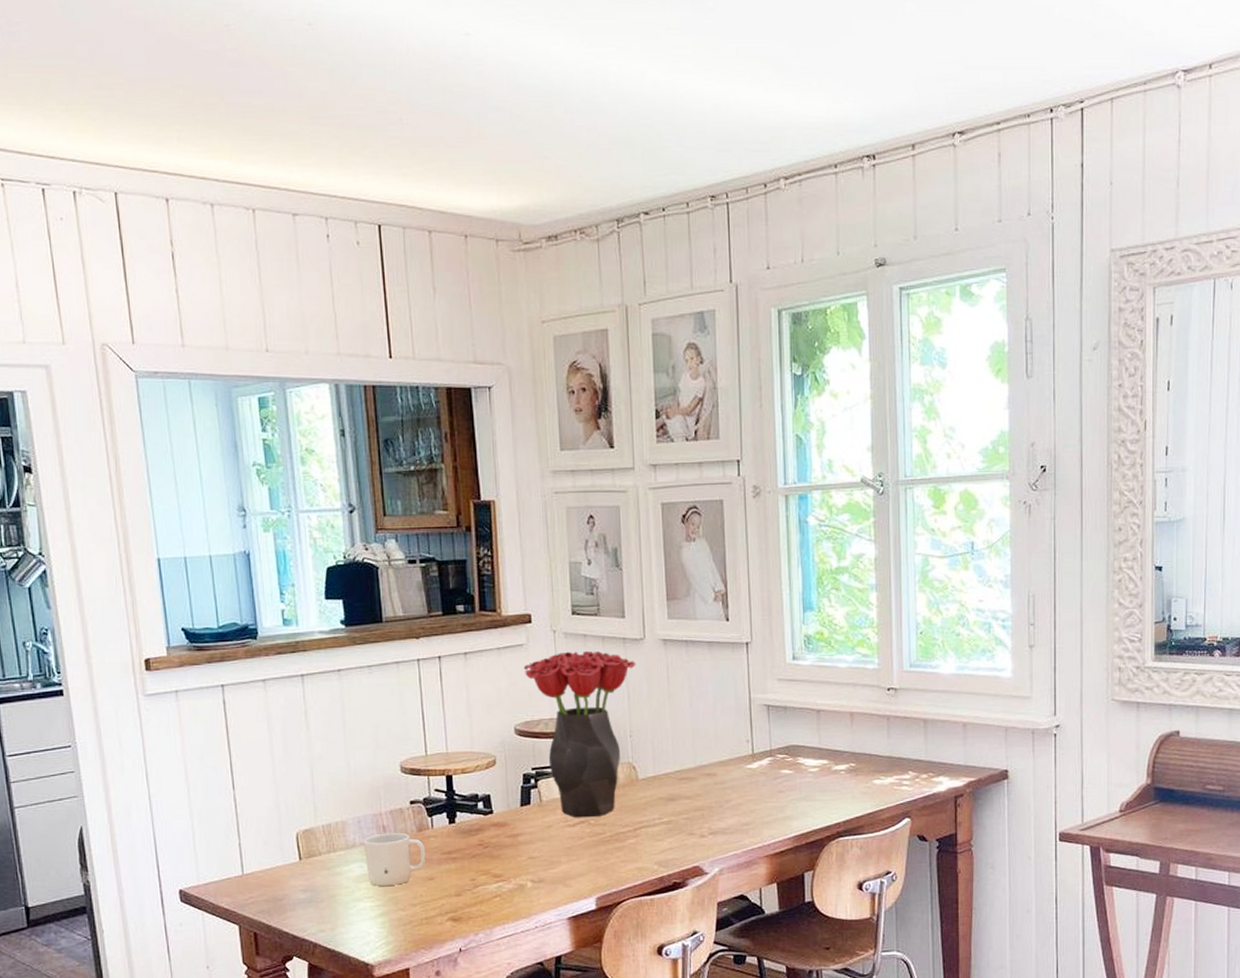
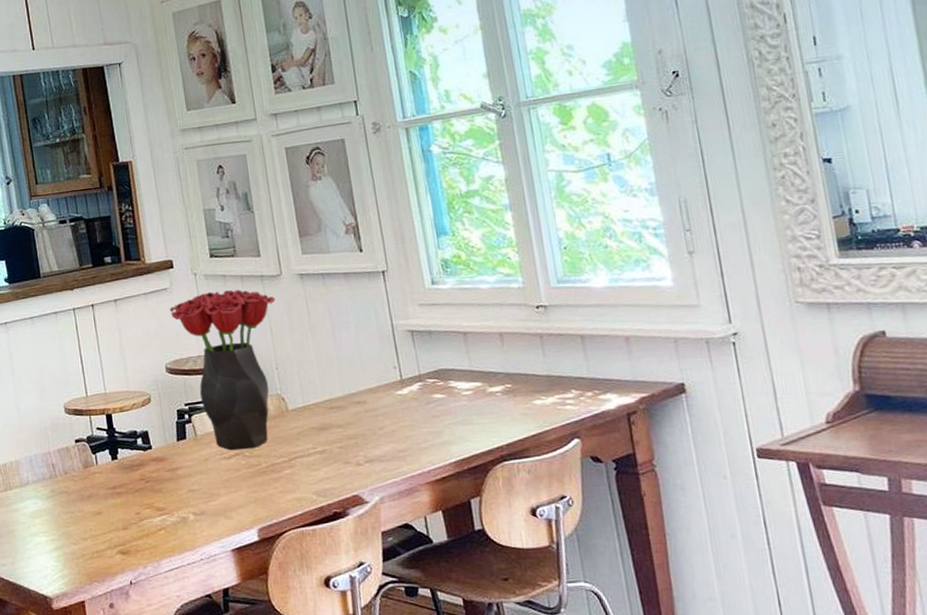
mug: present [363,832,426,887] -> none [35,469,93,522]

